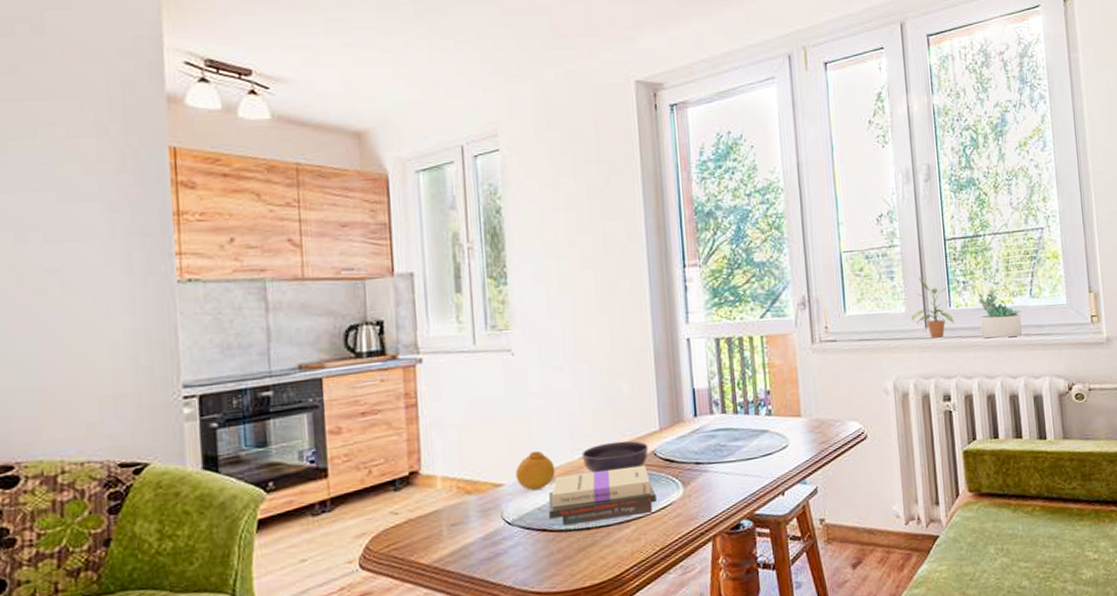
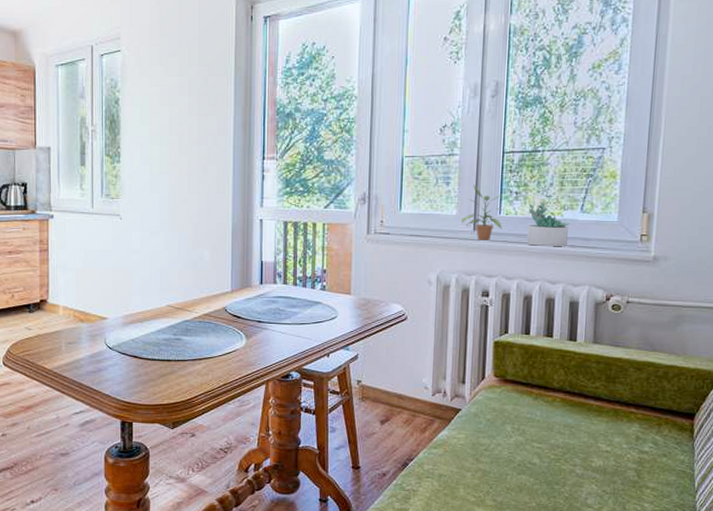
fruit: present [515,451,555,491] -> none [117,296,147,326]
books: present [548,465,657,526] -> none [140,317,224,356]
bowl: present [581,440,649,474] -> none [168,296,221,319]

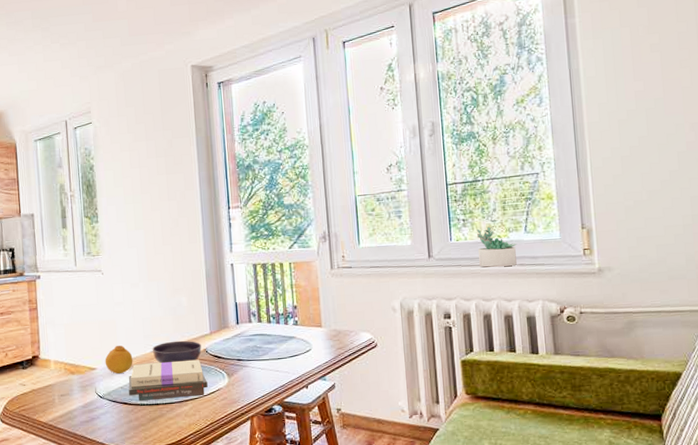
fruit: none [117,296,147,326] -> present [105,345,133,374]
books: none [140,317,224,356] -> present [128,359,208,401]
bowl: none [168,296,221,319] -> present [152,340,202,364]
potted plant: present [461,184,508,242] -> none [416,216,458,267]

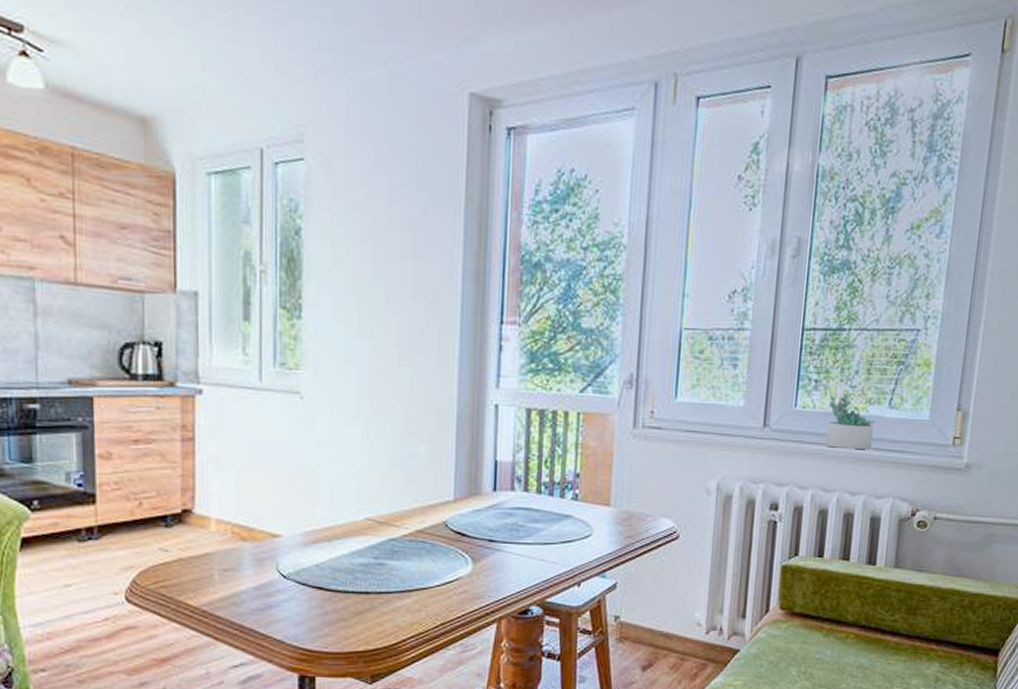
fruit: present [105,345,133,374] -> none [294,506,337,547]
books: present [128,359,208,401] -> none [327,534,443,587]
bowl: present [152,340,202,364] -> none [367,506,440,537]

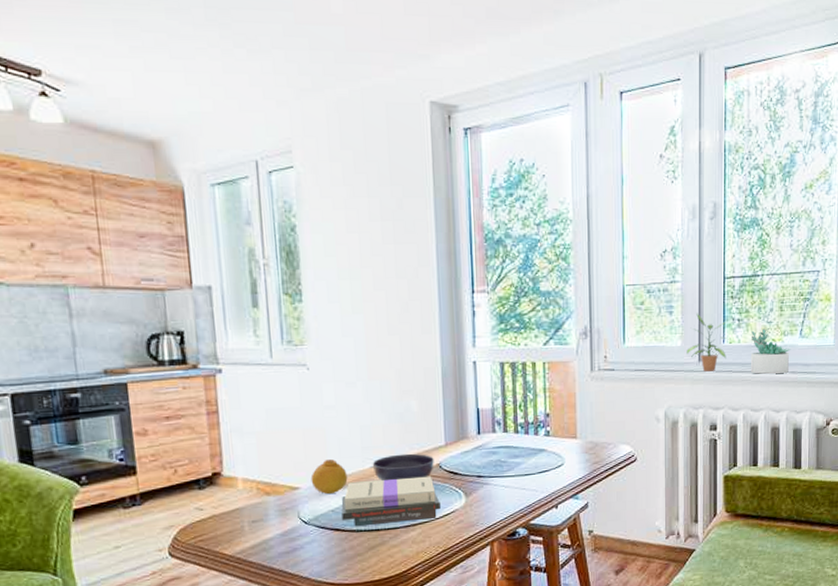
fruit: none [294,506,337,547] -> present [310,459,348,495]
books: none [327,534,443,587] -> present [341,476,441,527]
bowl: none [367,506,440,537] -> present [372,453,434,482]
potted plant: none [749,368,805,441] -> present [686,313,731,373]

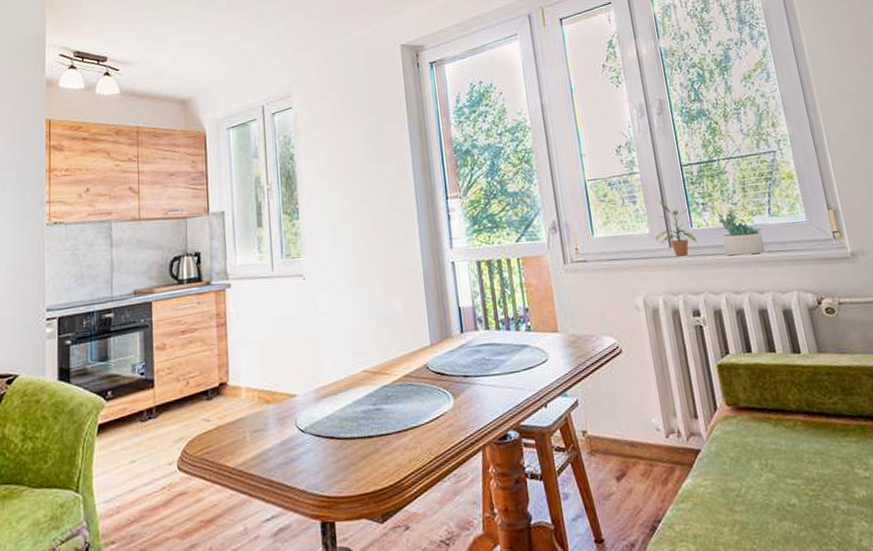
fruit: present [310,459,348,495] -> none [307,365,341,401]
books: present [341,476,441,527] -> none [335,377,430,434]
bowl: present [372,453,434,482] -> none [363,355,422,386]

